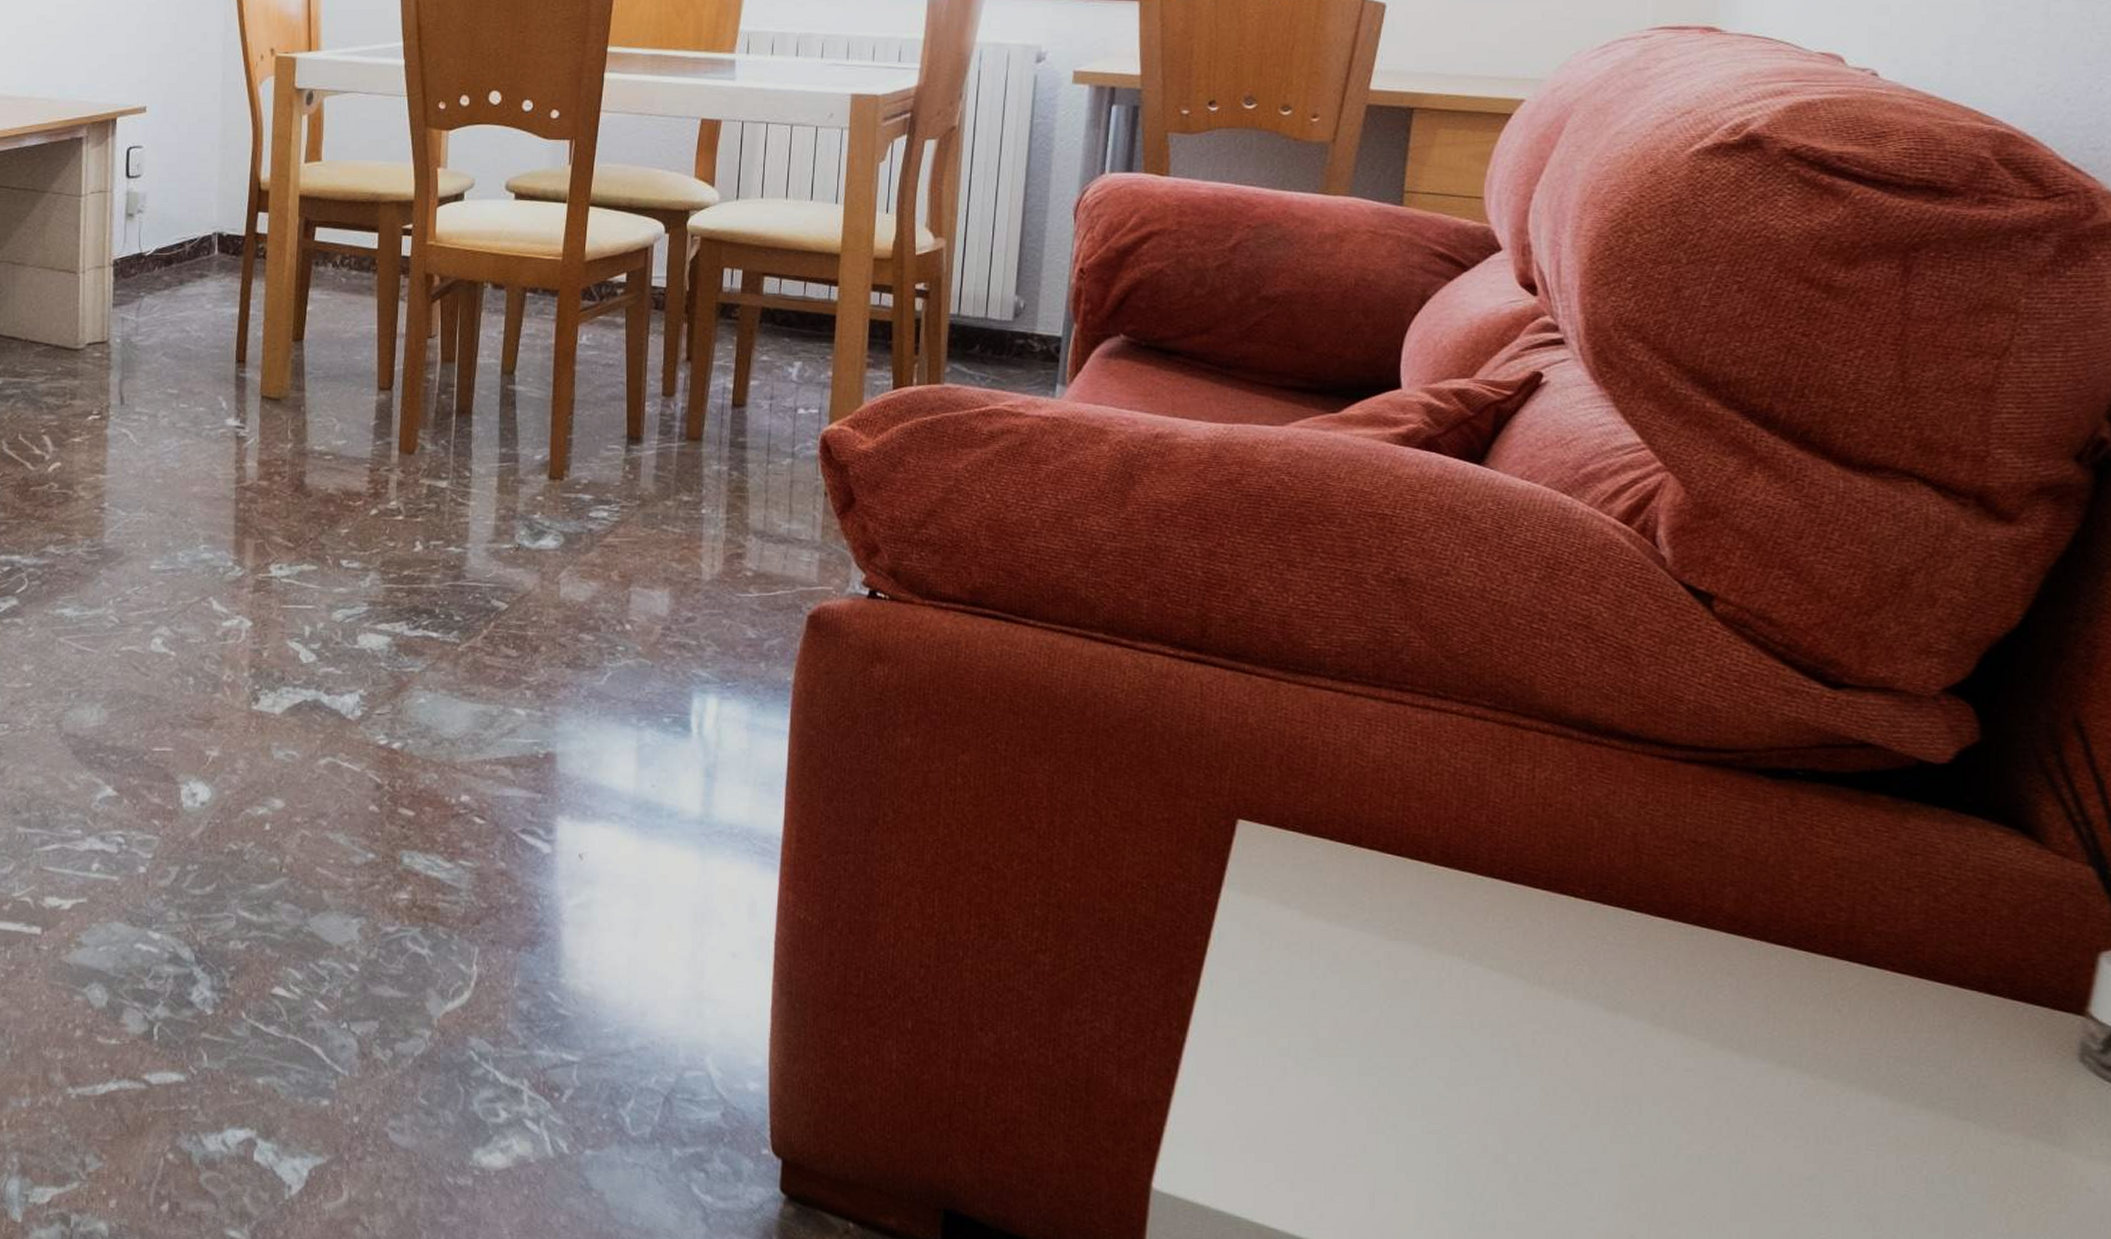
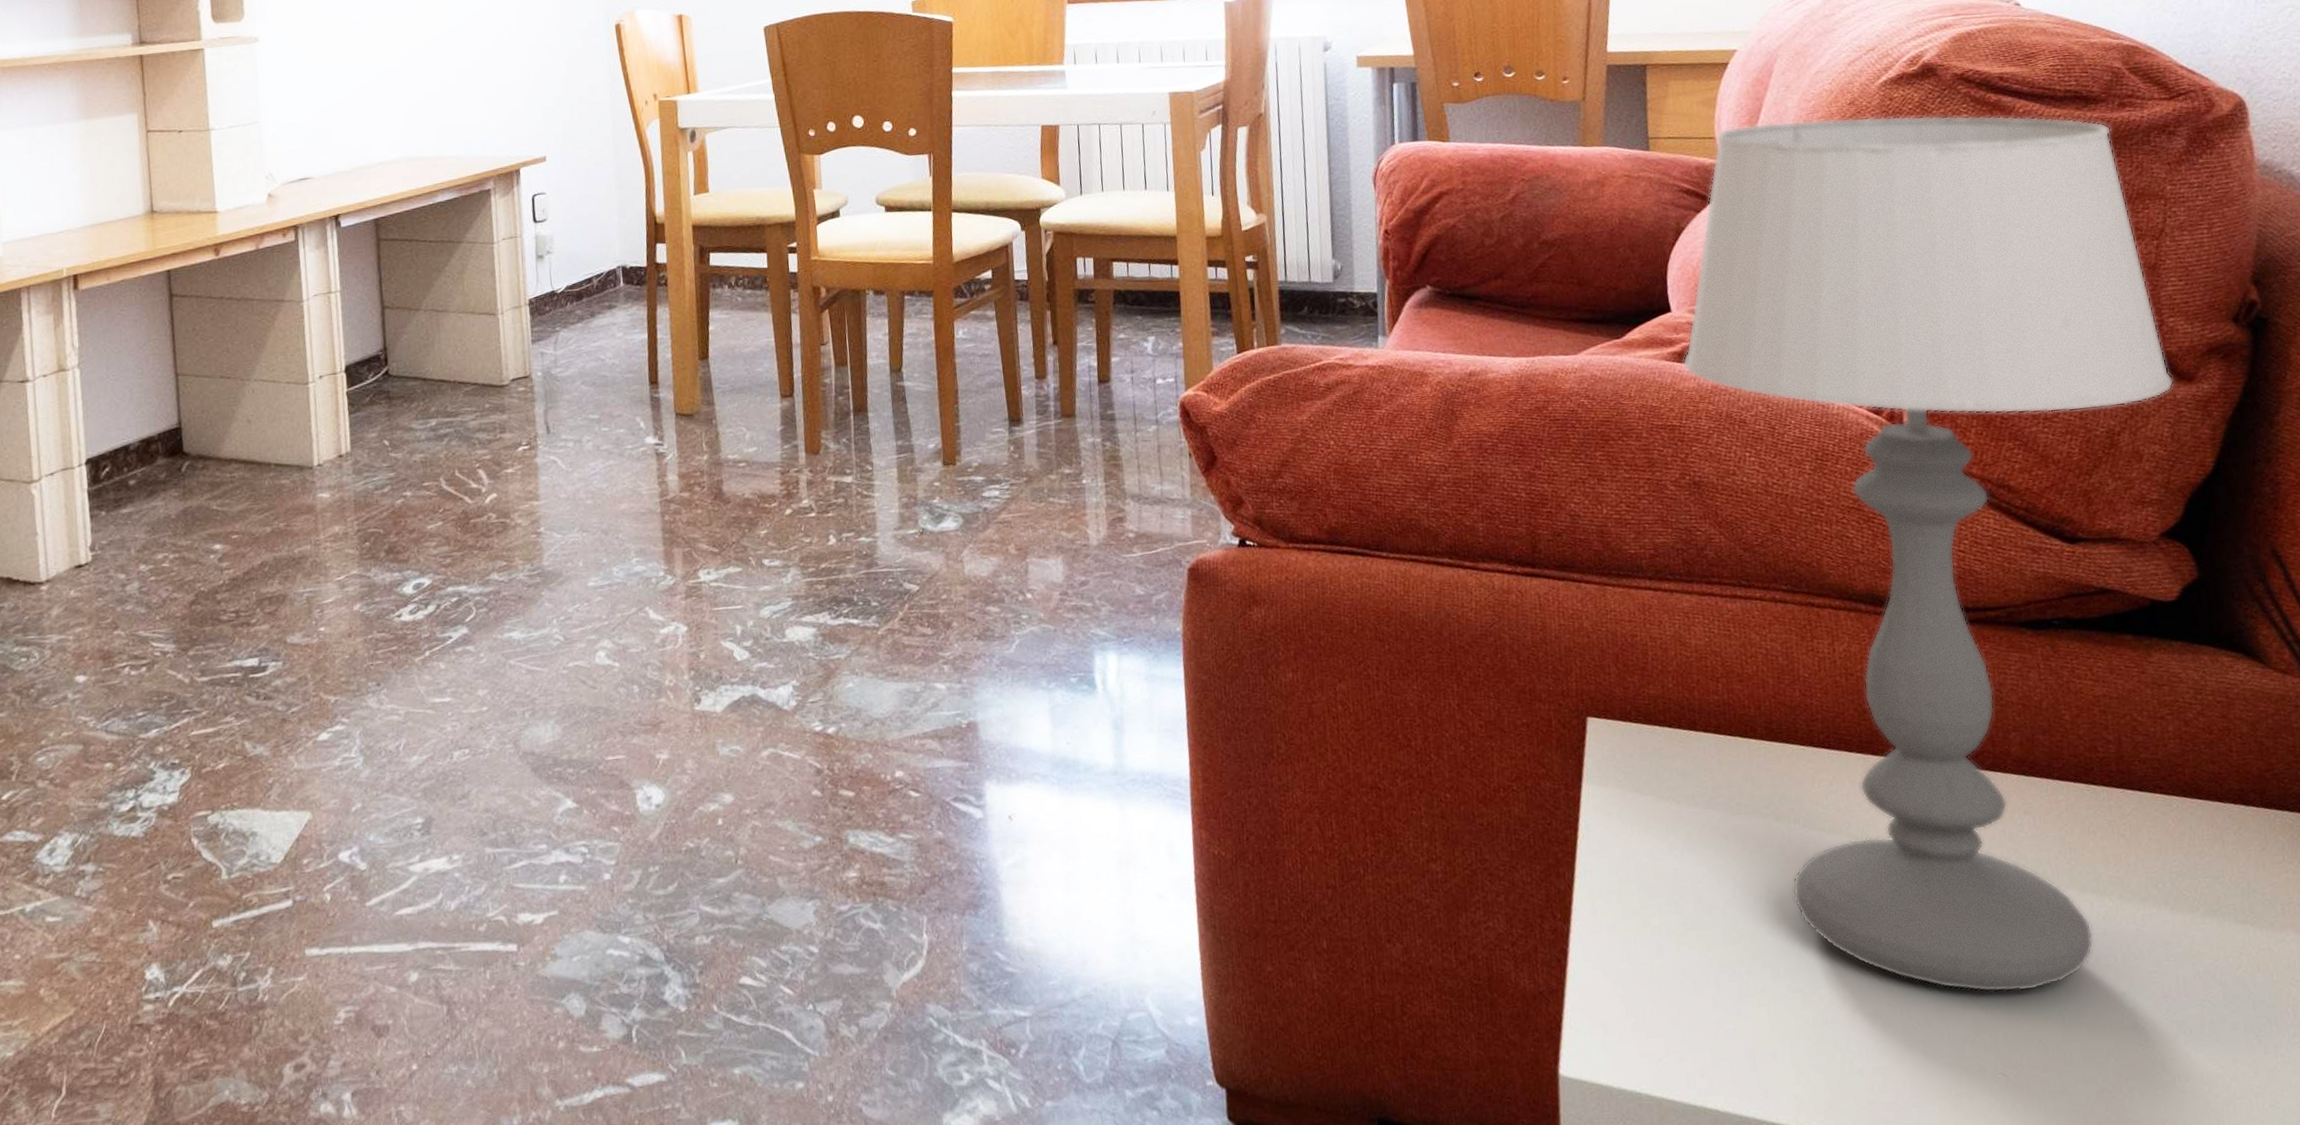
table lamp: none [1406,185,1989,1163] -> present [1682,115,2174,993]

